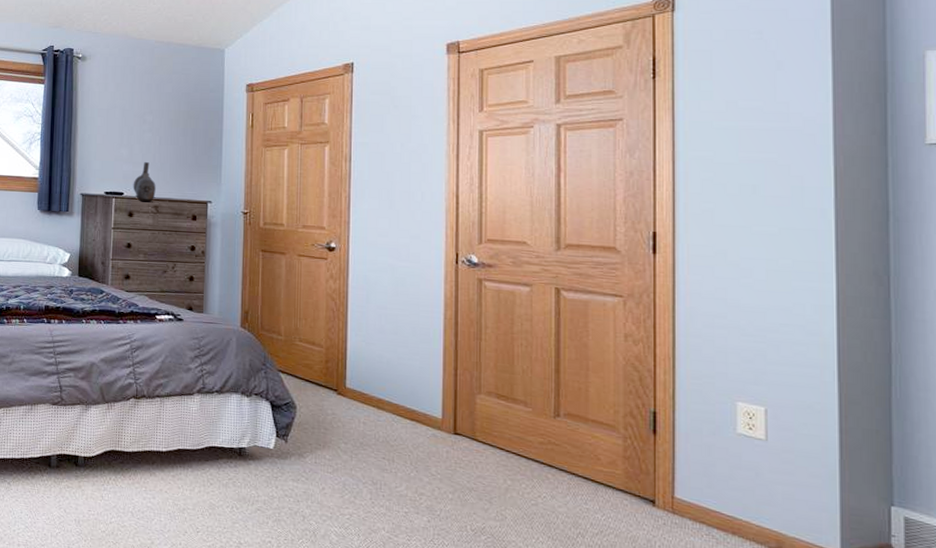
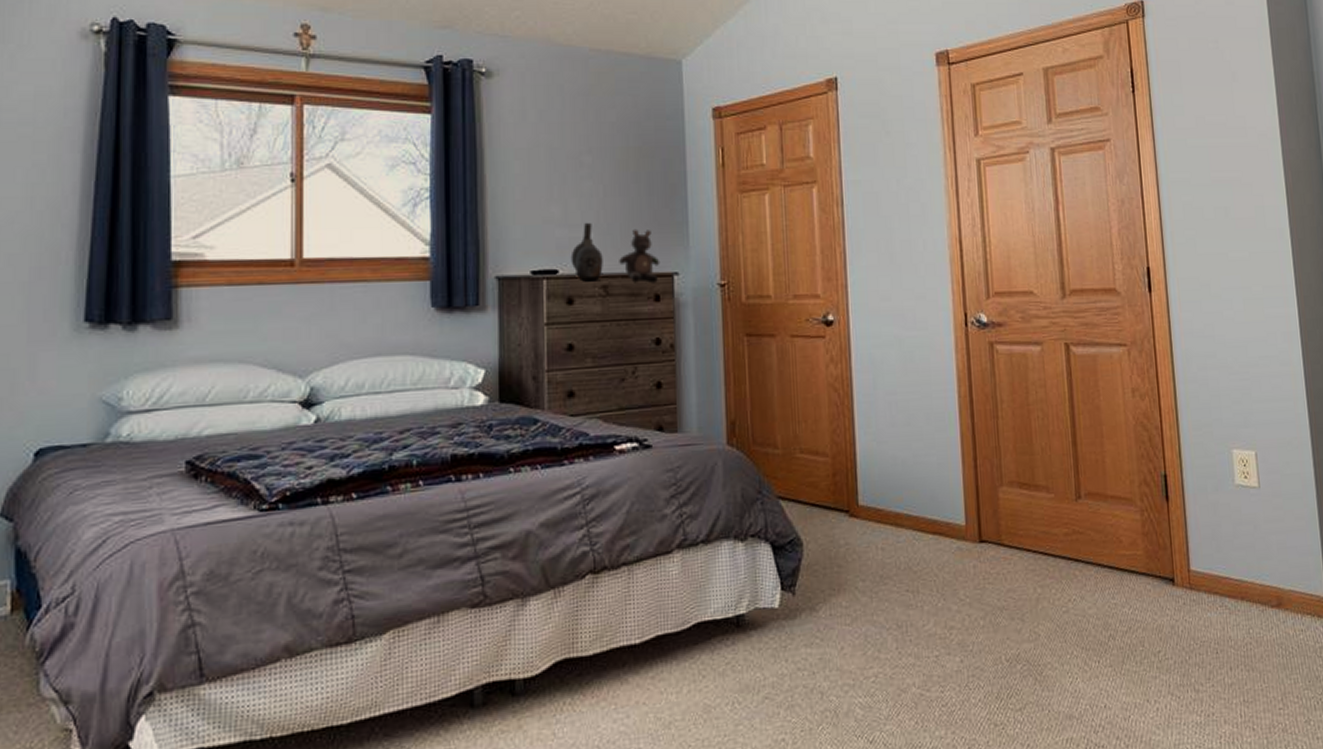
stuffed animal: none [167,168,198,208] -> present [619,228,660,284]

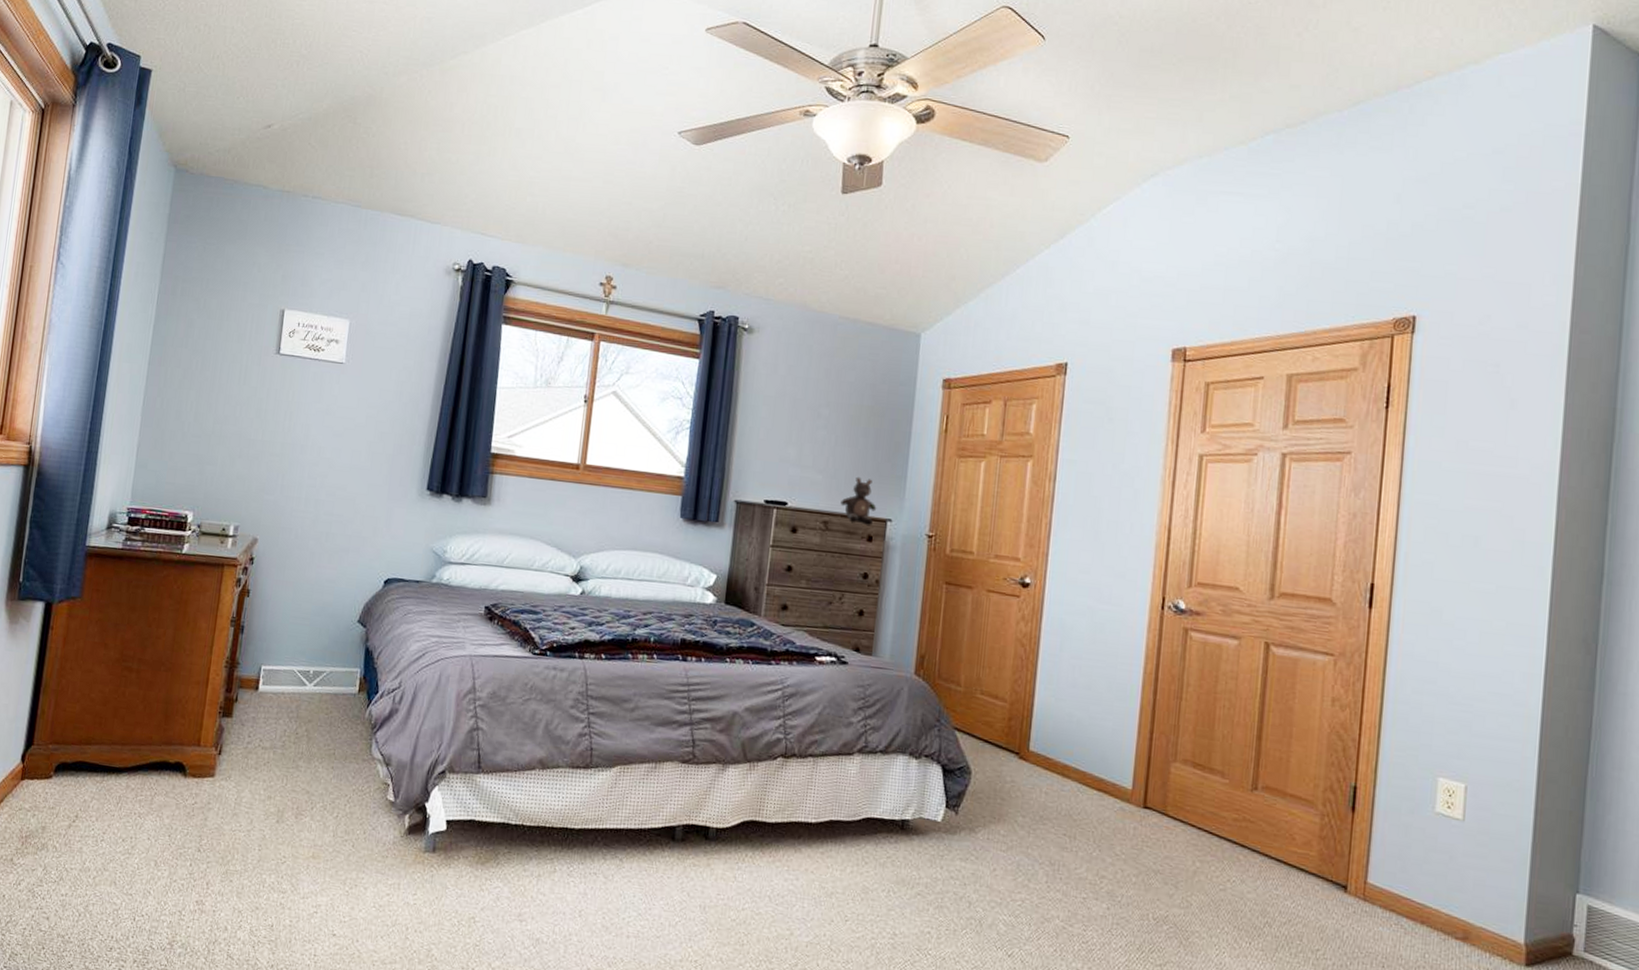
decorative vase: present [570,222,603,282] -> none [799,465,827,517]

